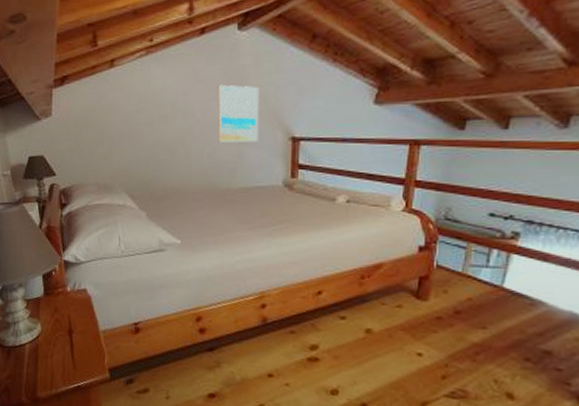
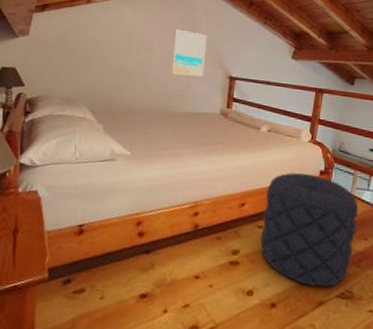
pouf: none [344,250,474,386] -> present [260,172,359,288]

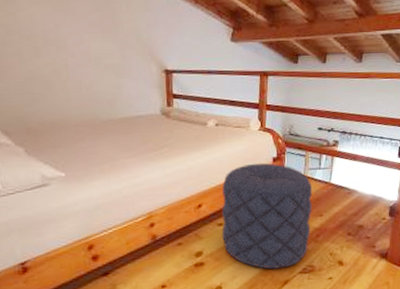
wall art: present [171,29,207,77] -> none [90,19,135,75]

